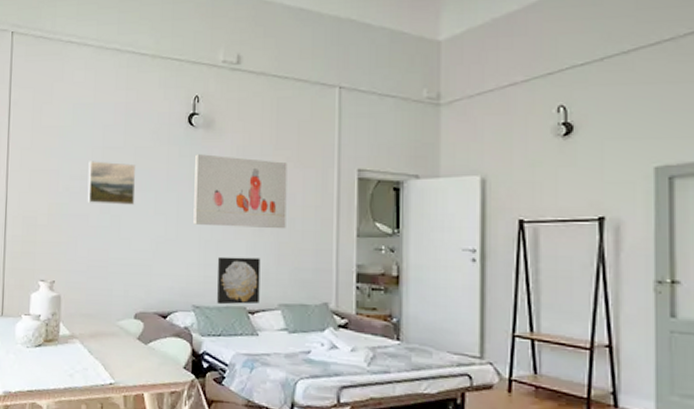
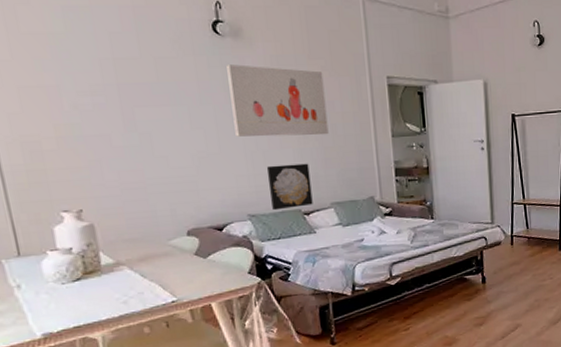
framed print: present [87,161,136,205] -> none [97,74,166,122]

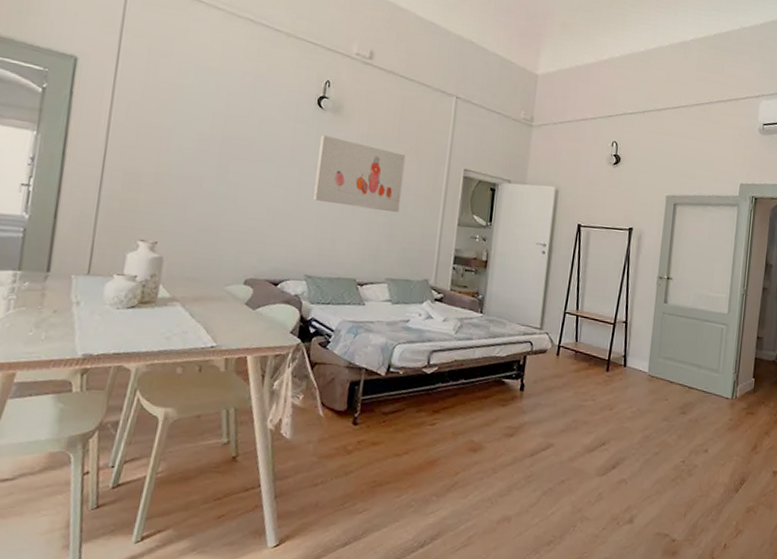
wall art: present [266,163,313,211] -> none [329,232,374,277]

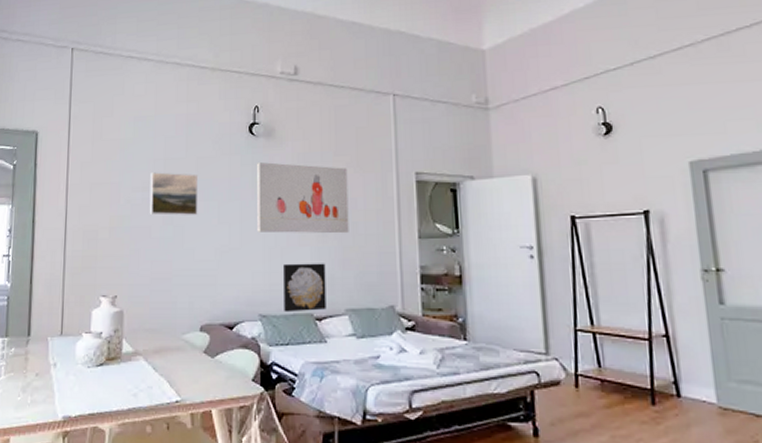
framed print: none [202,125,259,175] -> present [149,172,199,215]
wall art: none [329,232,374,277] -> present [282,263,326,313]

